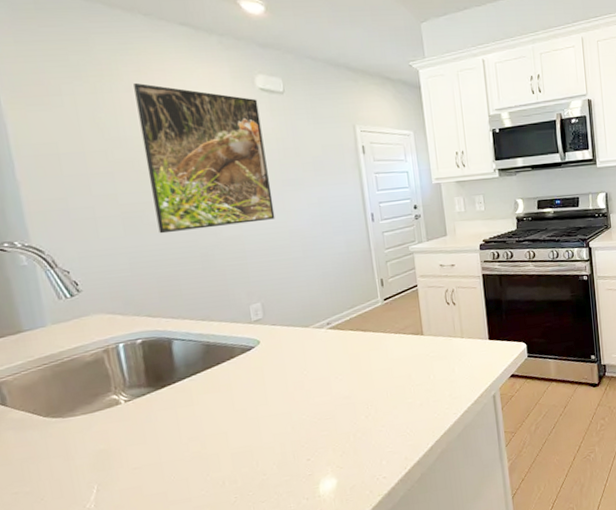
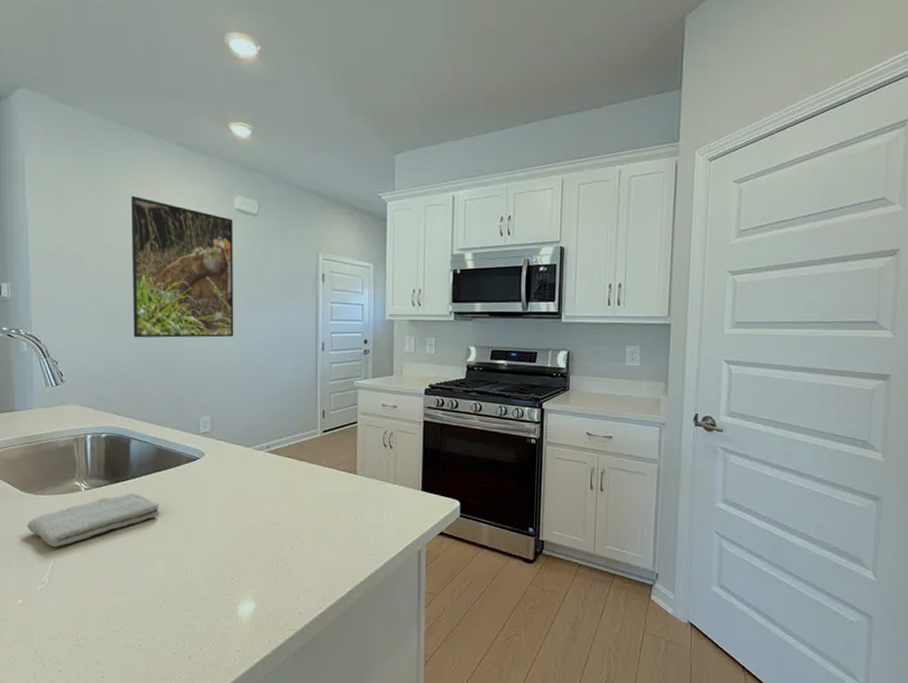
washcloth: none [59,395,218,469] -> present [27,493,160,547]

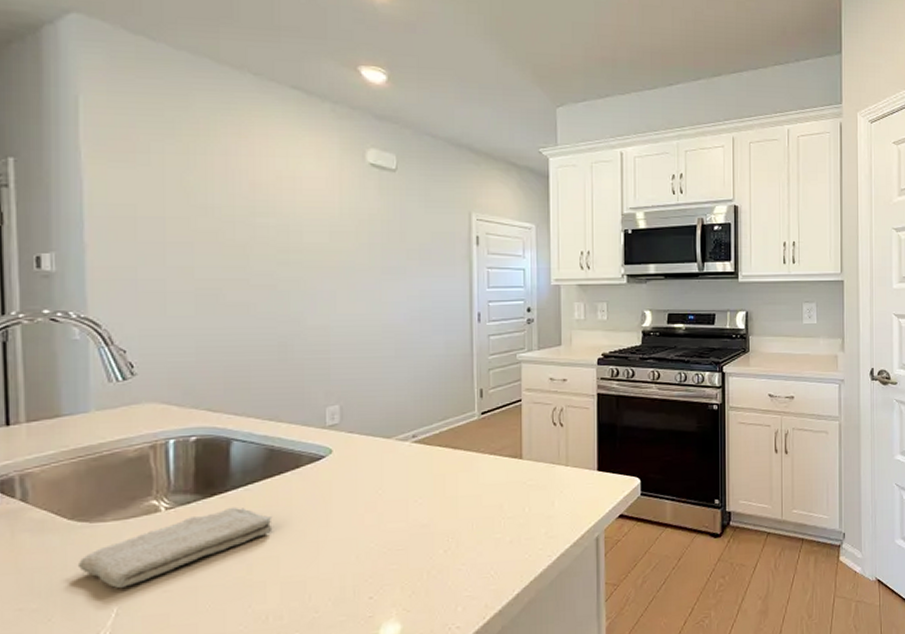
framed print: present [131,195,234,338] -> none [231,146,369,316]

